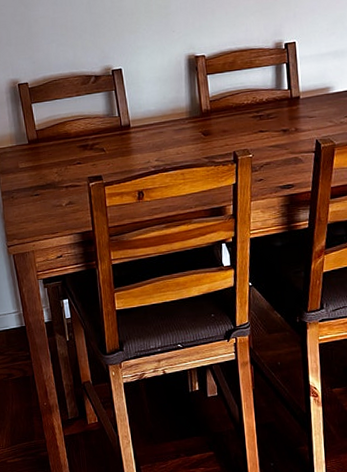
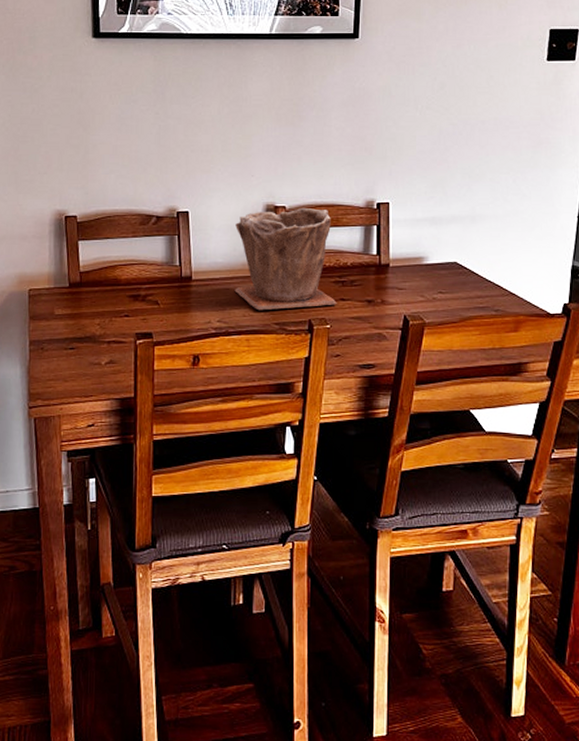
plant pot: none [163,54,257,148] -> present [234,208,337,311]

